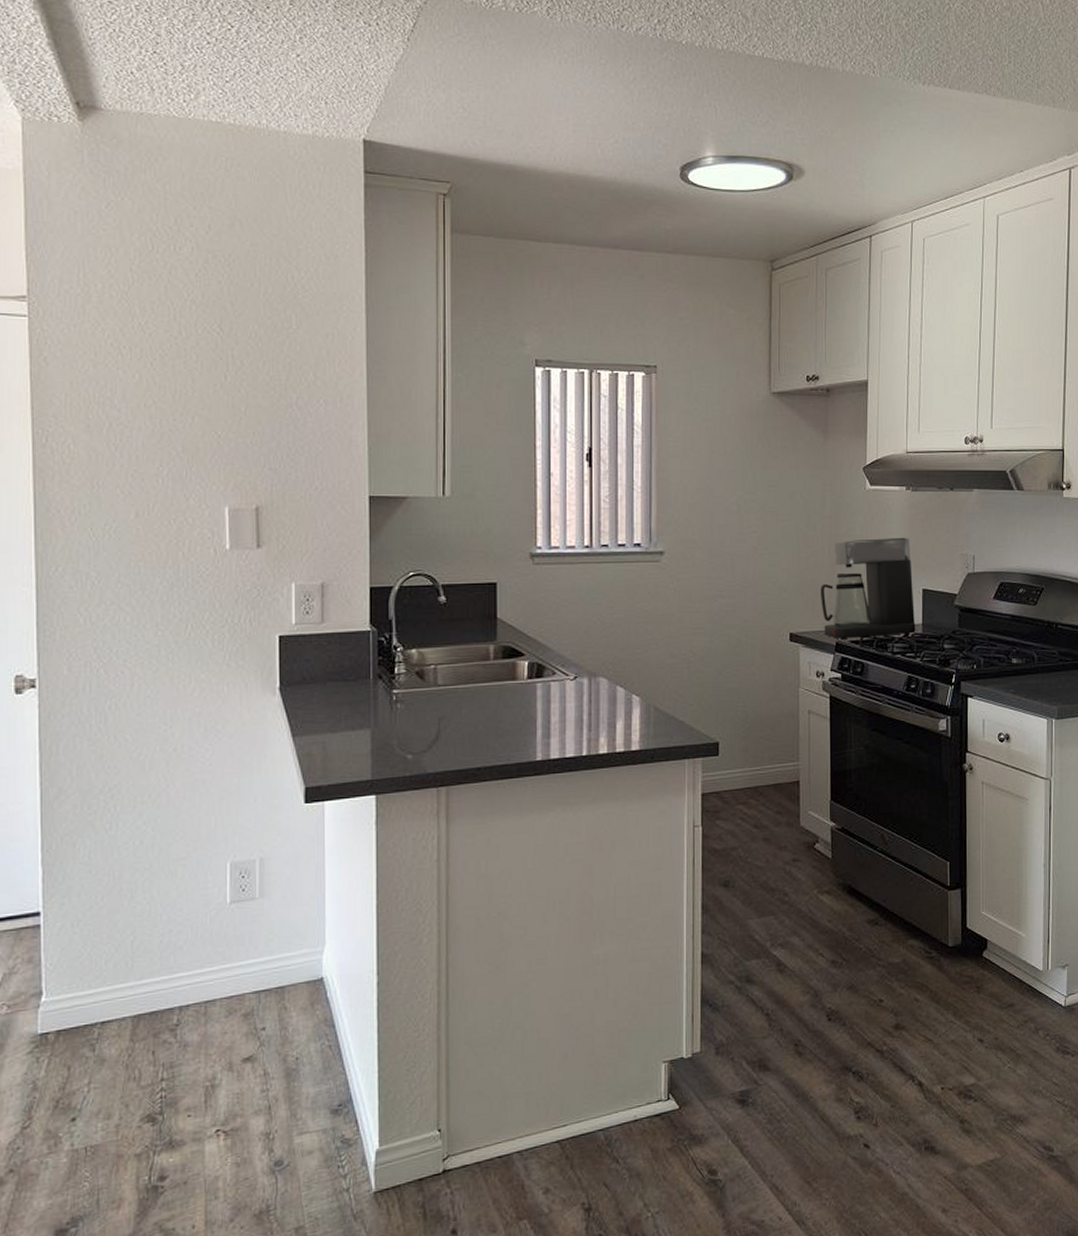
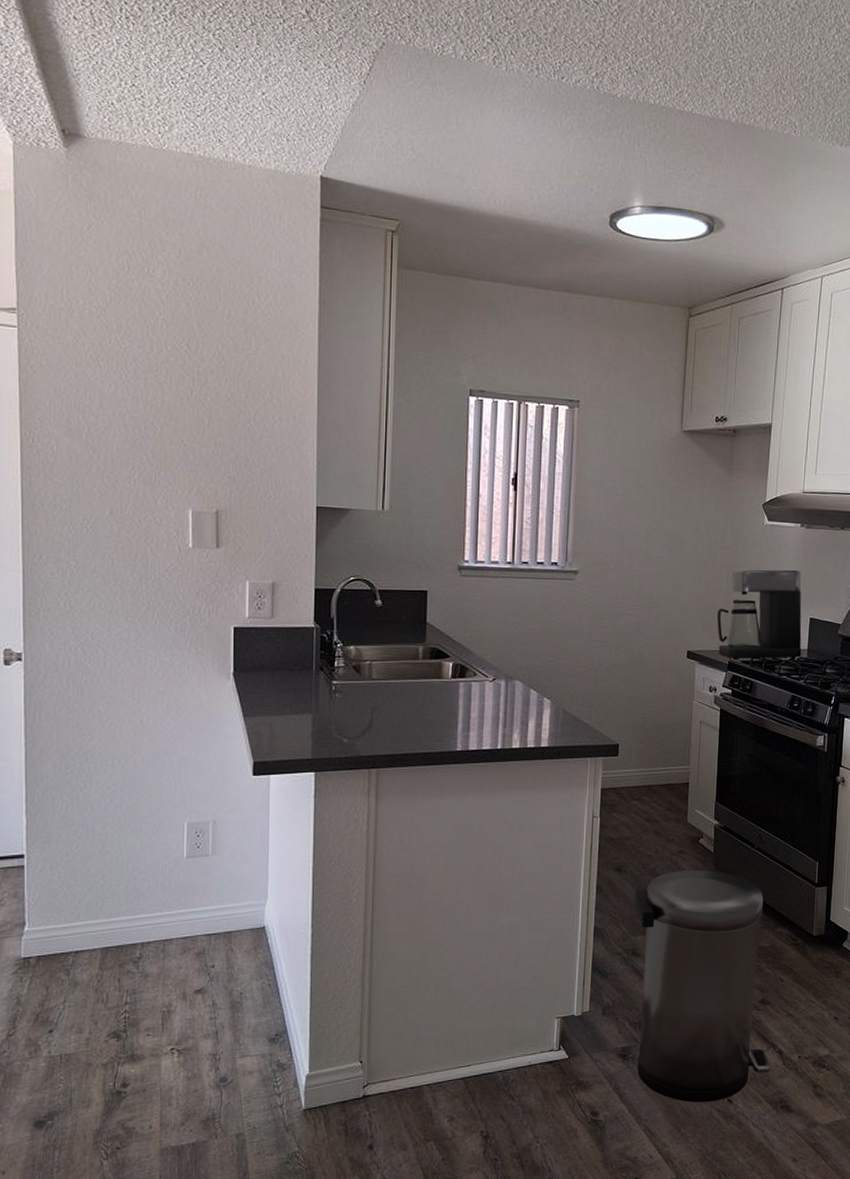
pedal bin: none [745,879,912,1151] -> present [634,870,772,1102]

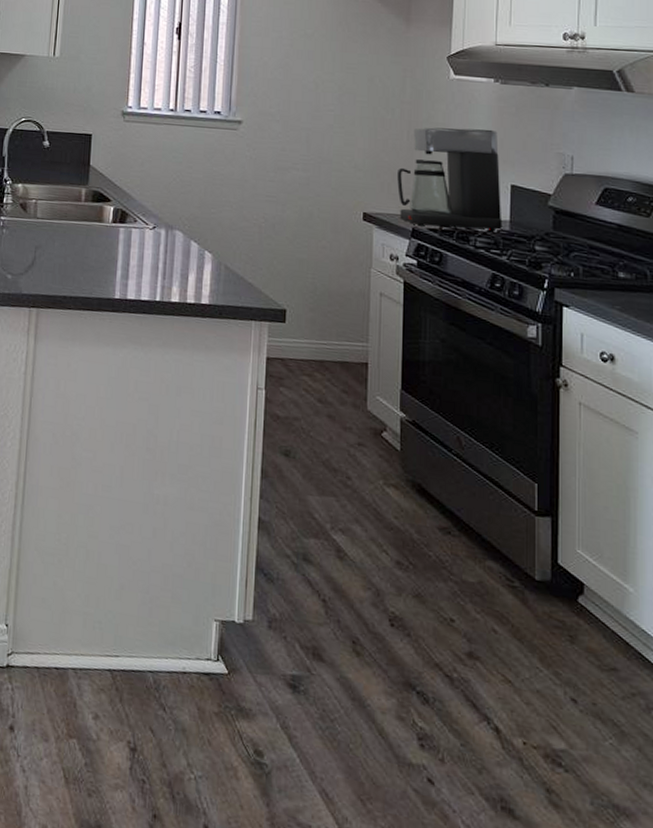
pedal bin: present [634,870,772,1102] -> none [304,466,487,777]

